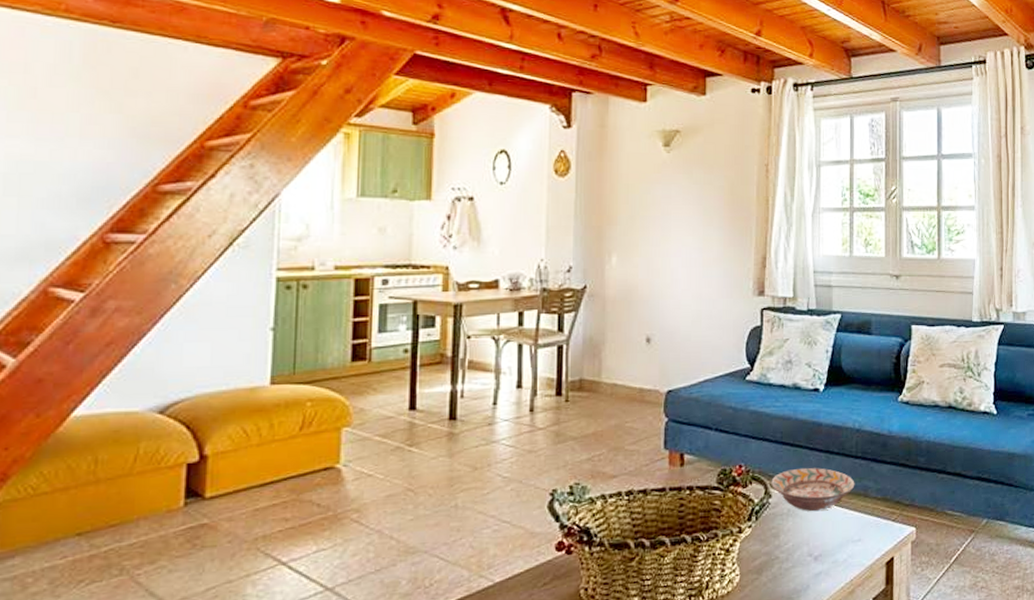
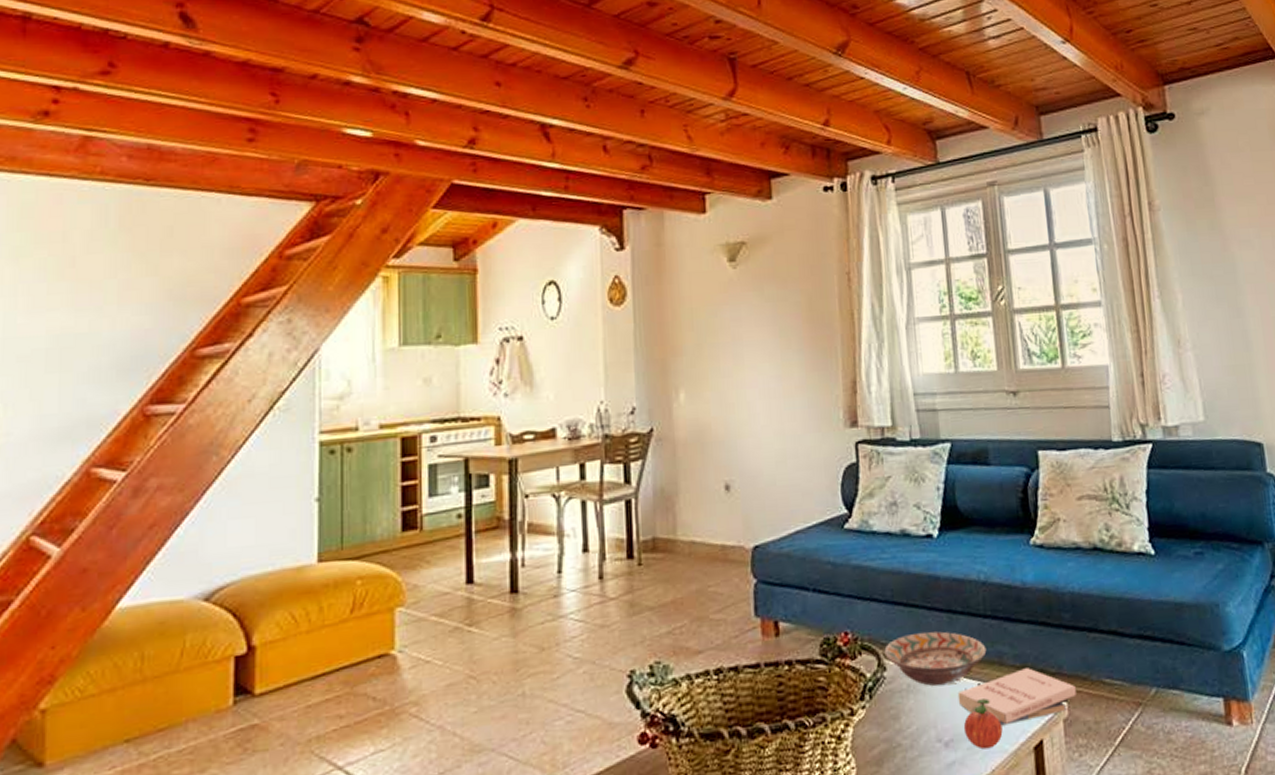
books: none [828,500,924,545] -> present [957,668,1076,726]
apple: none [831,523,862,563] -> present [963,698,1003,749]

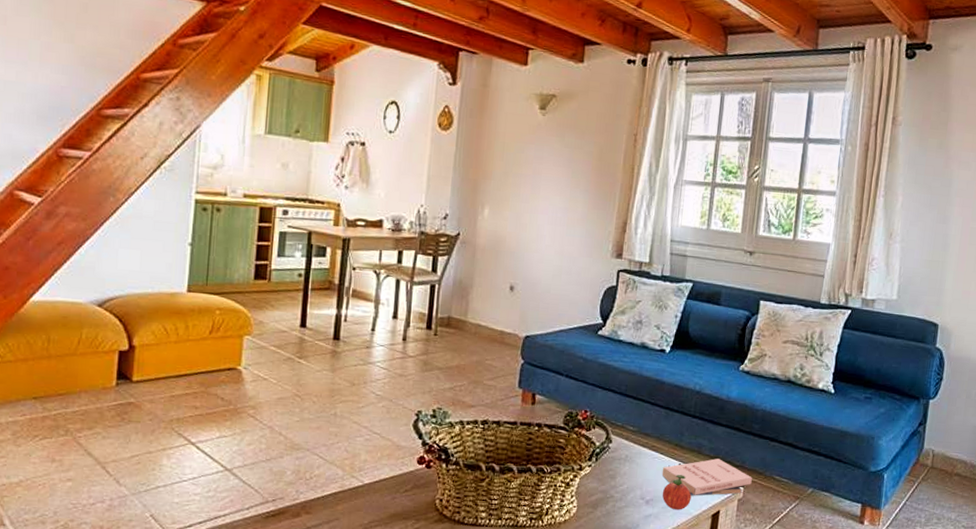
decorative bowl: present [884,631,987,687] -> none [612,419,691,461]

